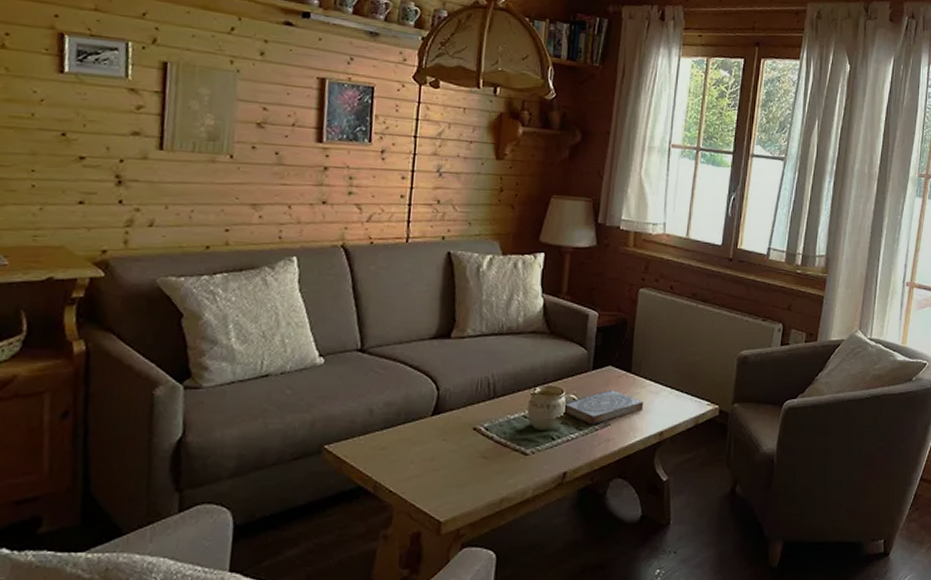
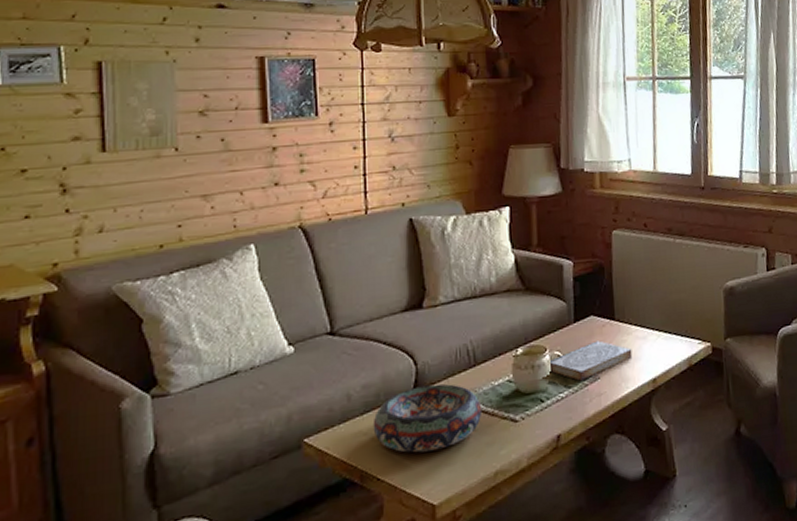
decorative bowl: none [390,410,496,472] -> present [373,383,483,453]

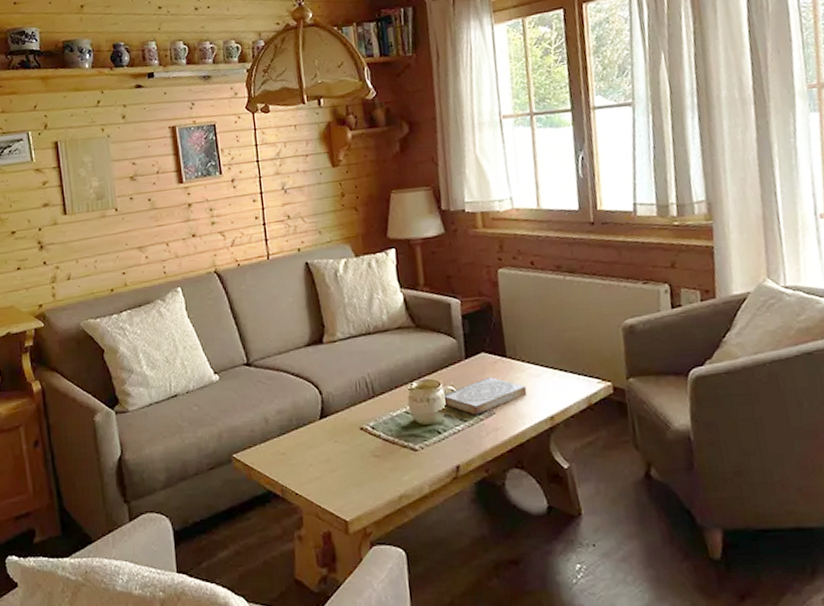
decorative bowl: present [373,383,483,453] -> none [288,412,384,473]

